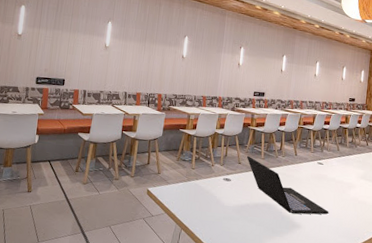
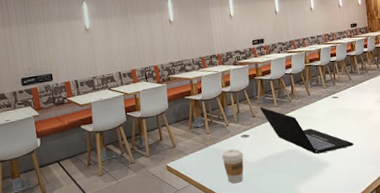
coffee cup: none [200,189,221,223] -> present [221,149,244,184]

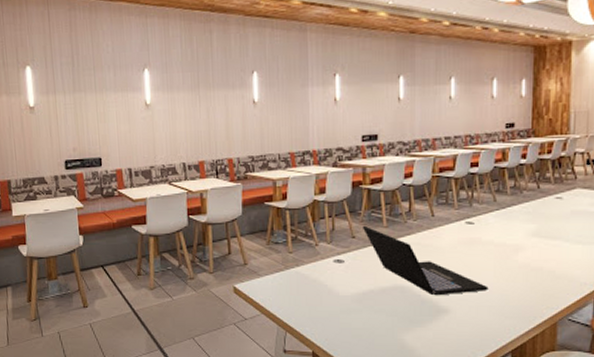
coffee cup: present [221,149,244,184] -> none [305,276,334,320]

